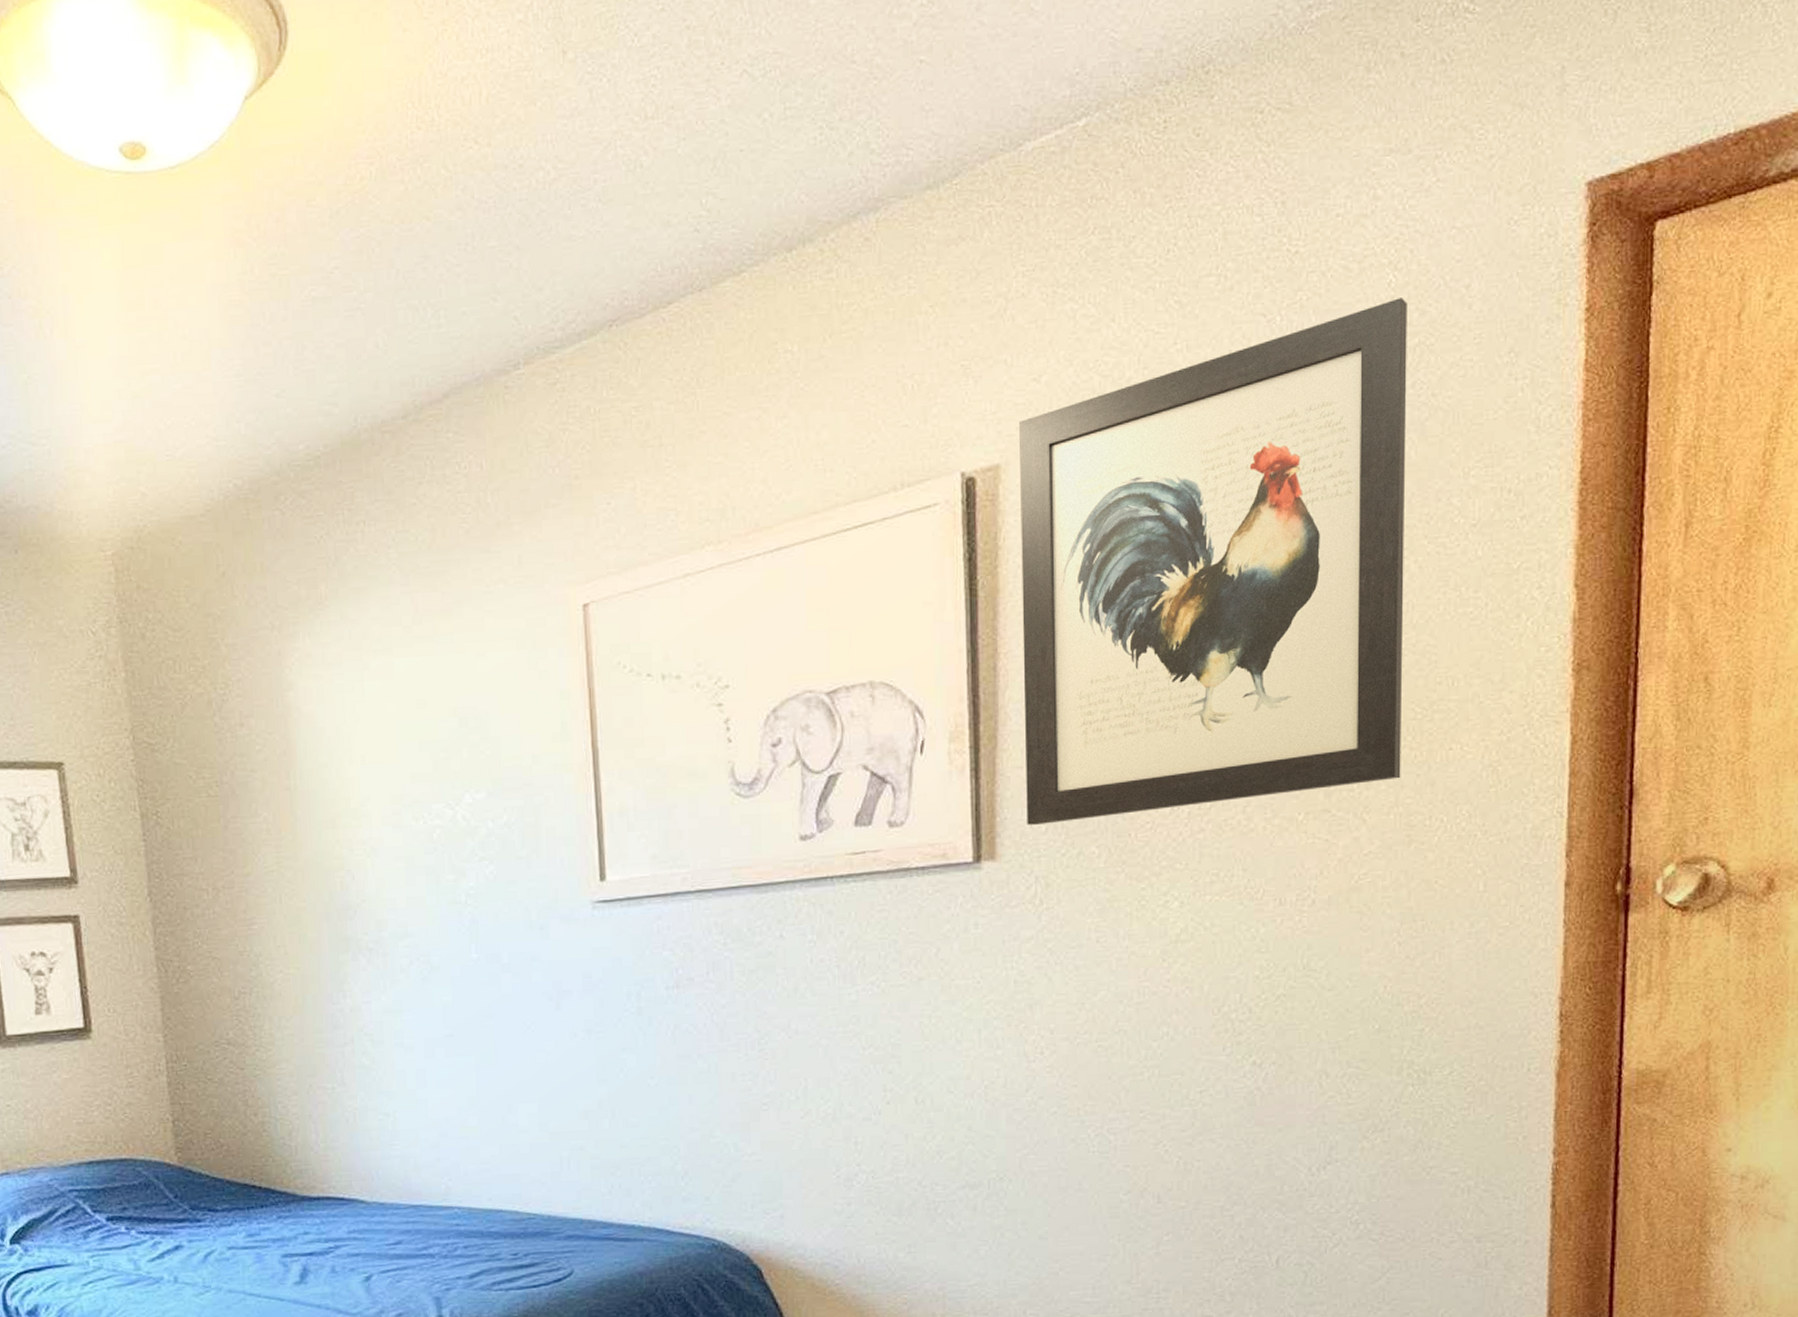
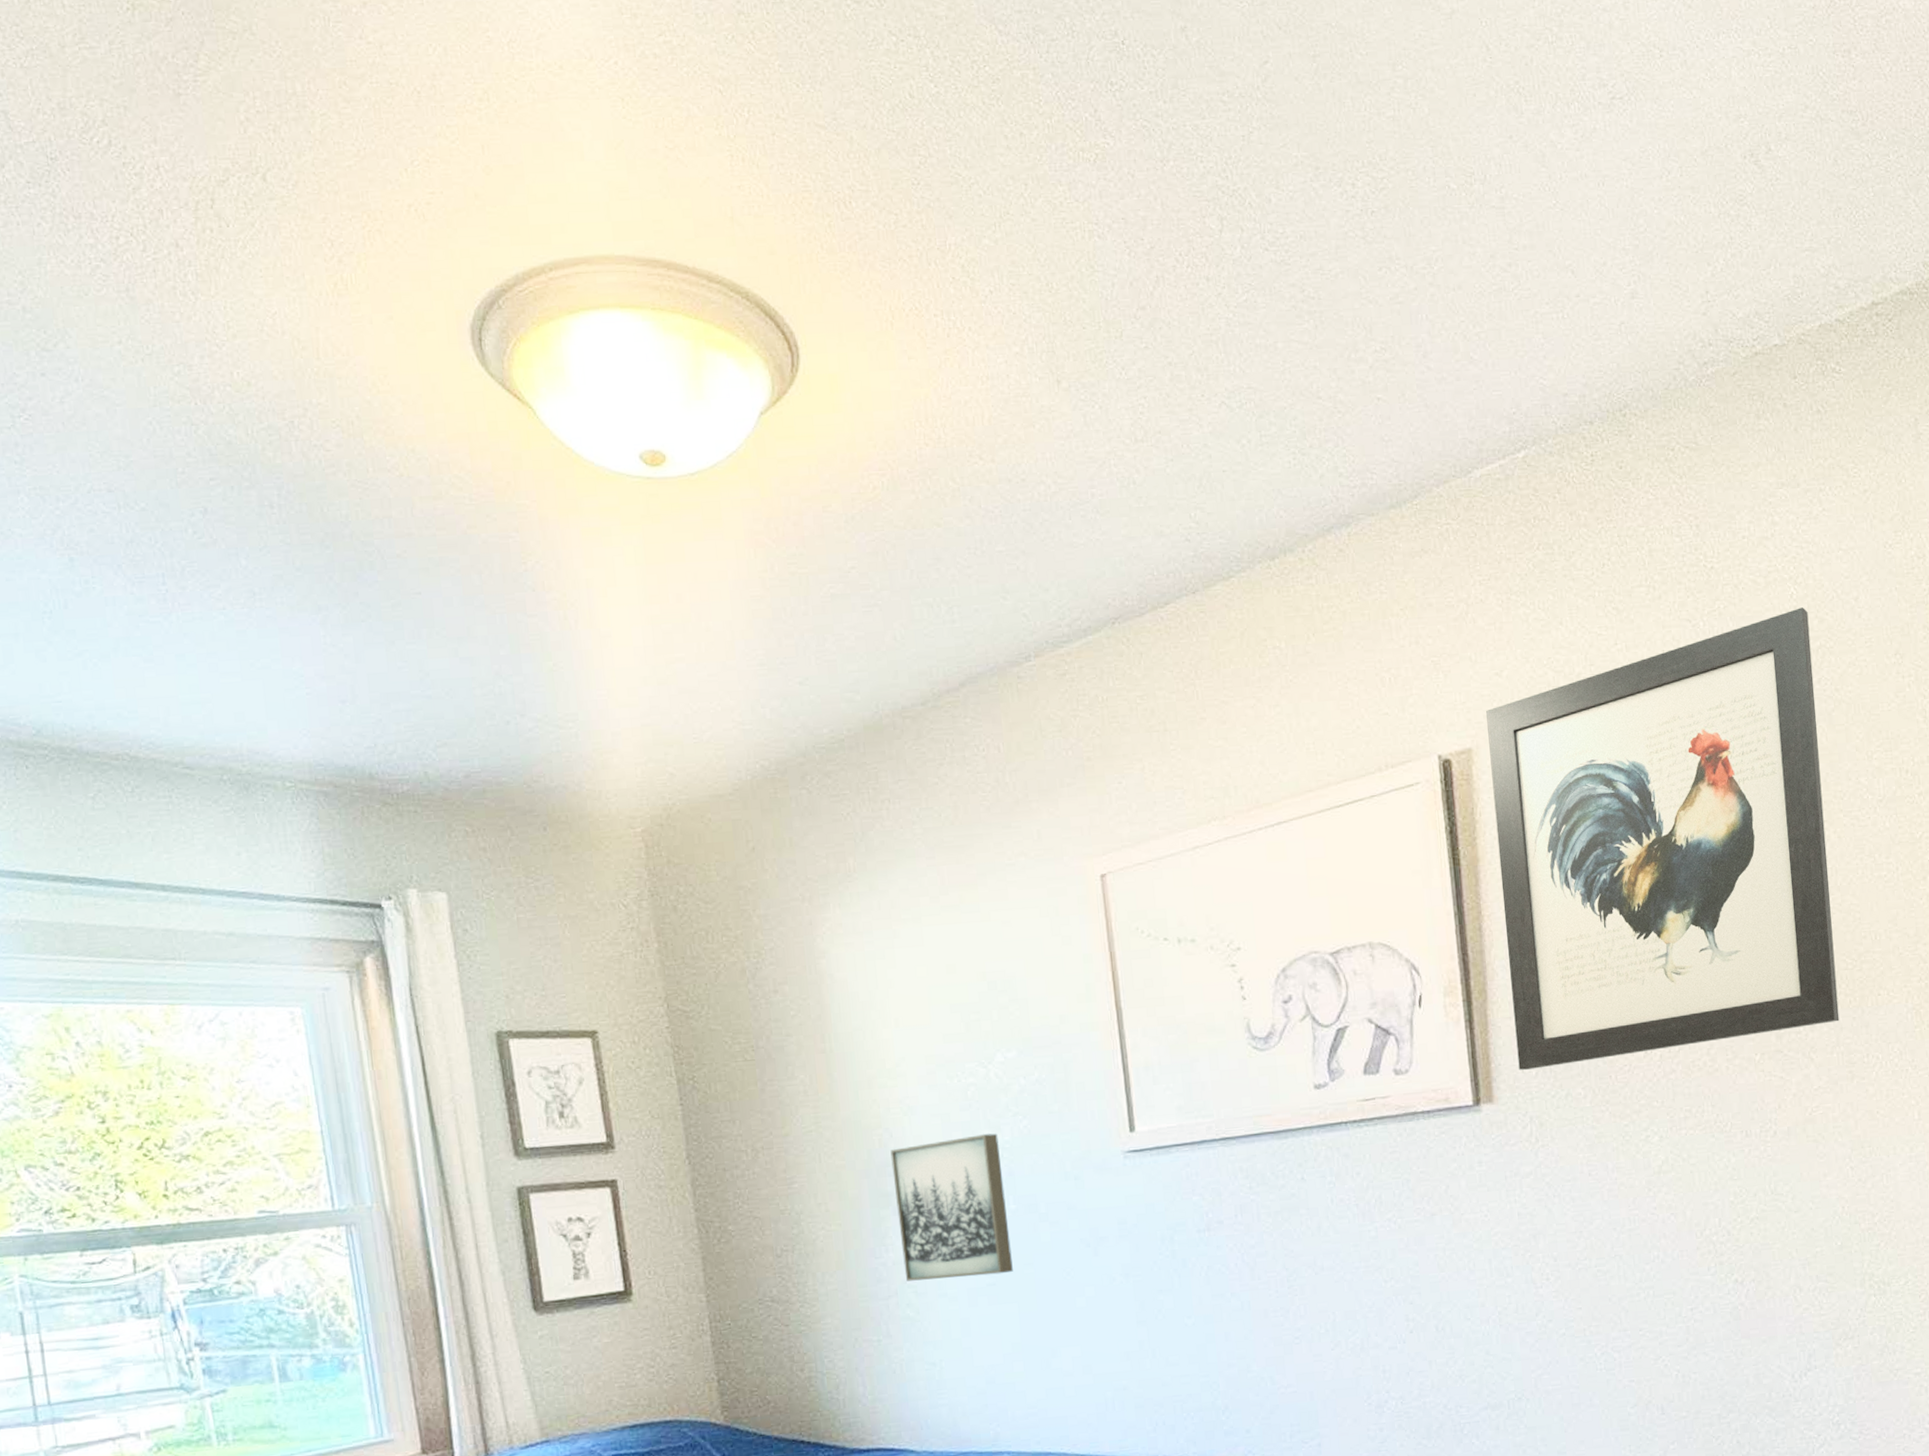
wall art: none [352,878,472,1029] -> present [890,1133,1013,1281]

